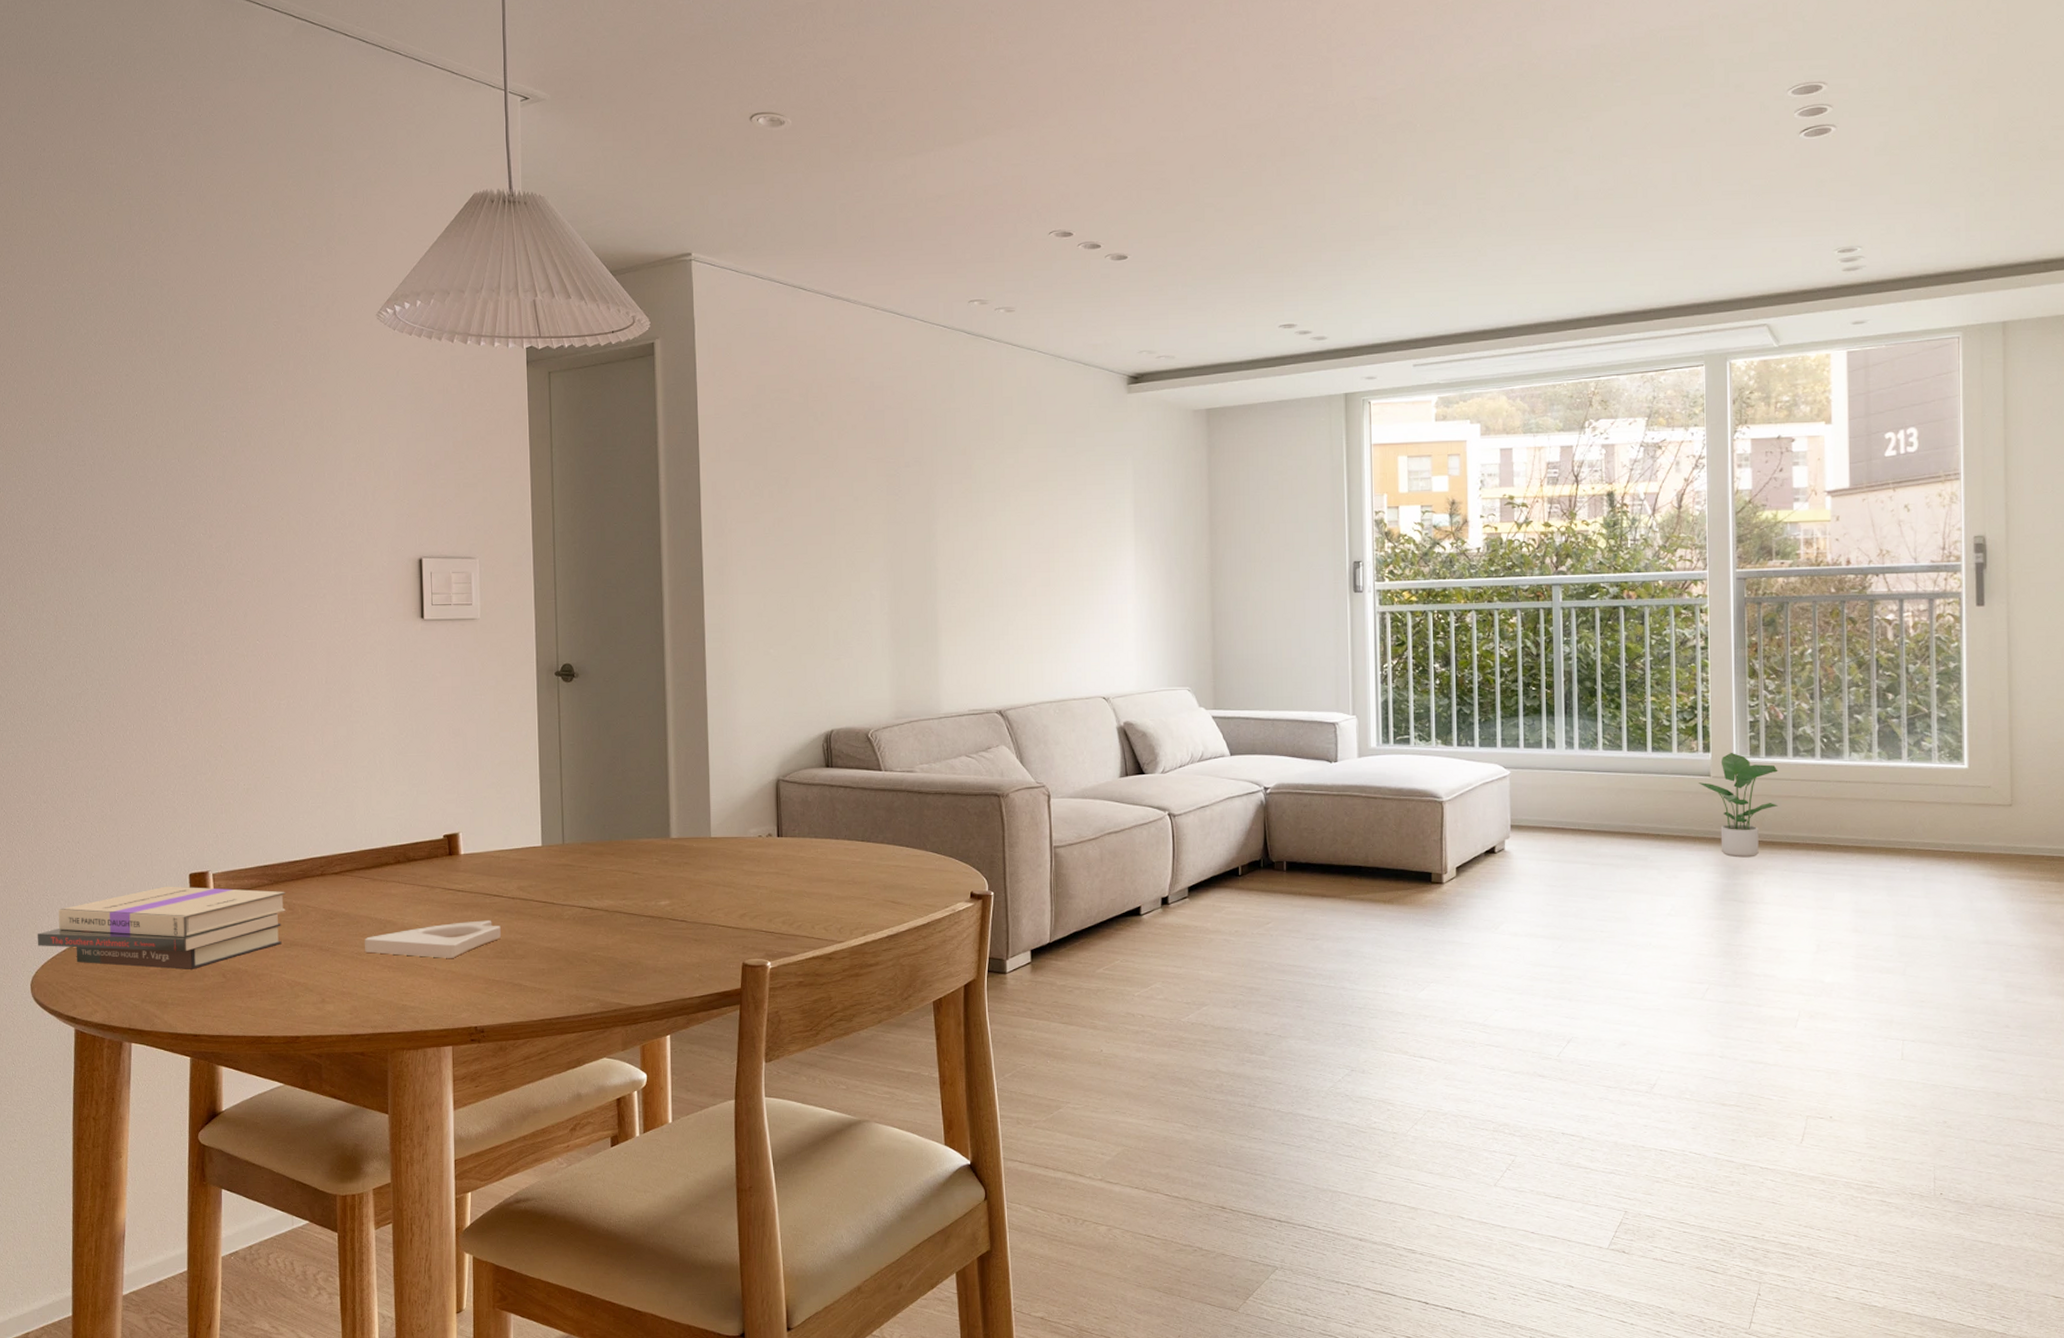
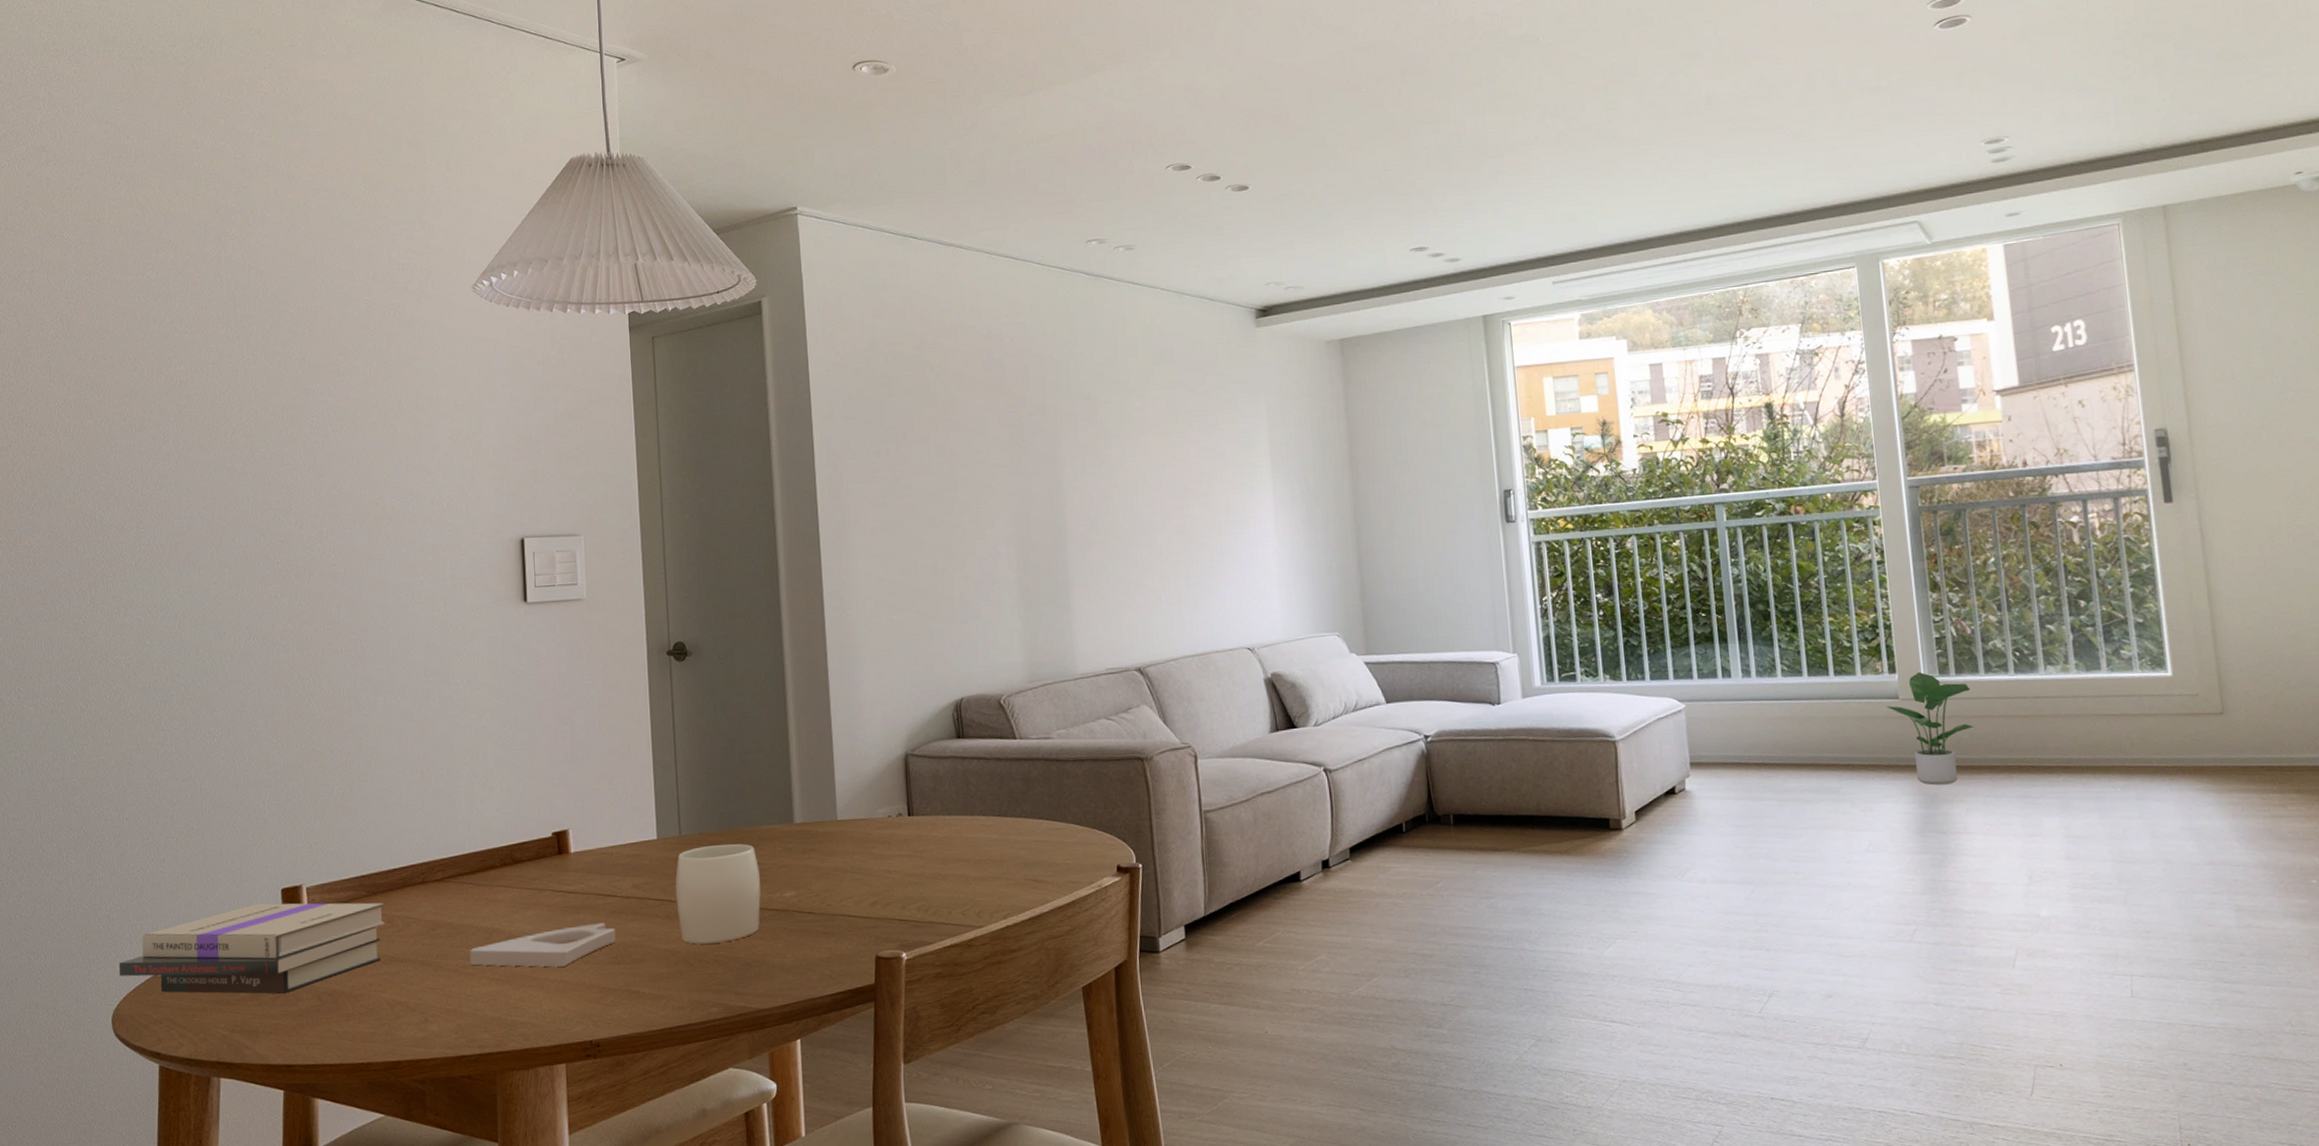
mug: none [557,853,638,944] -> present [675,843,761,945]

